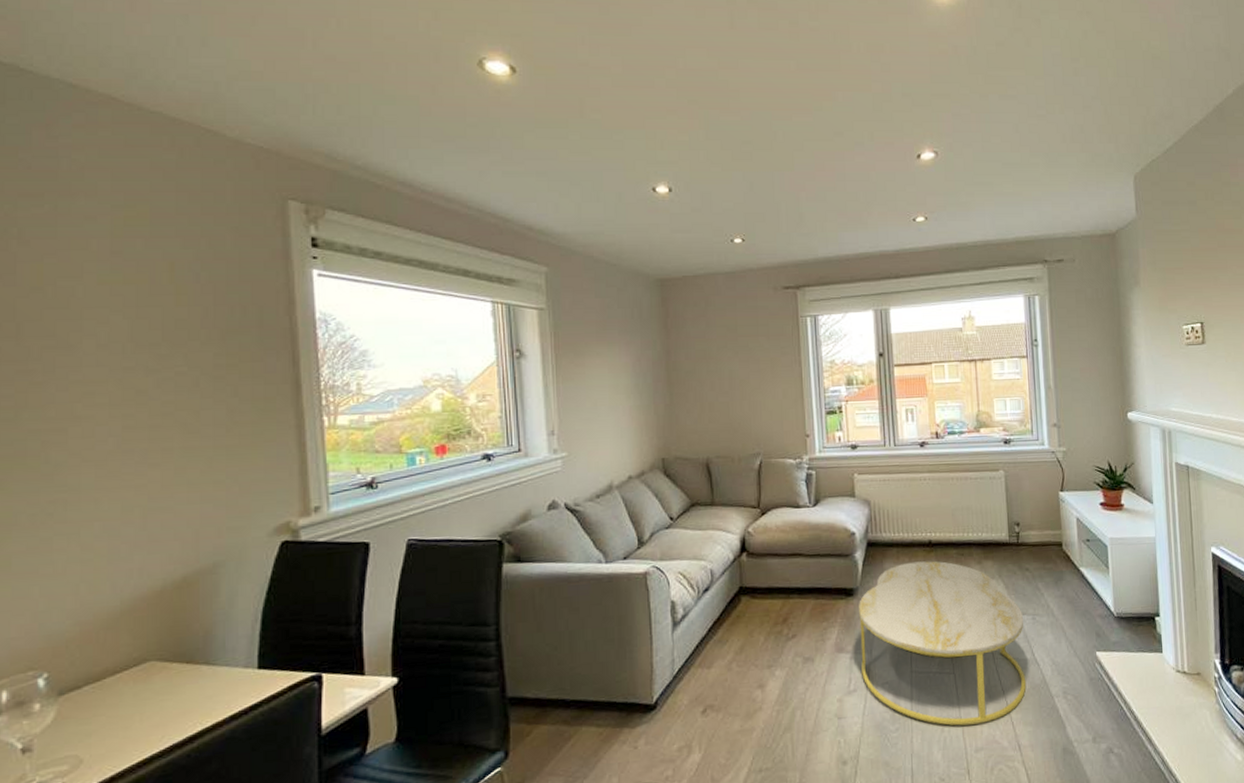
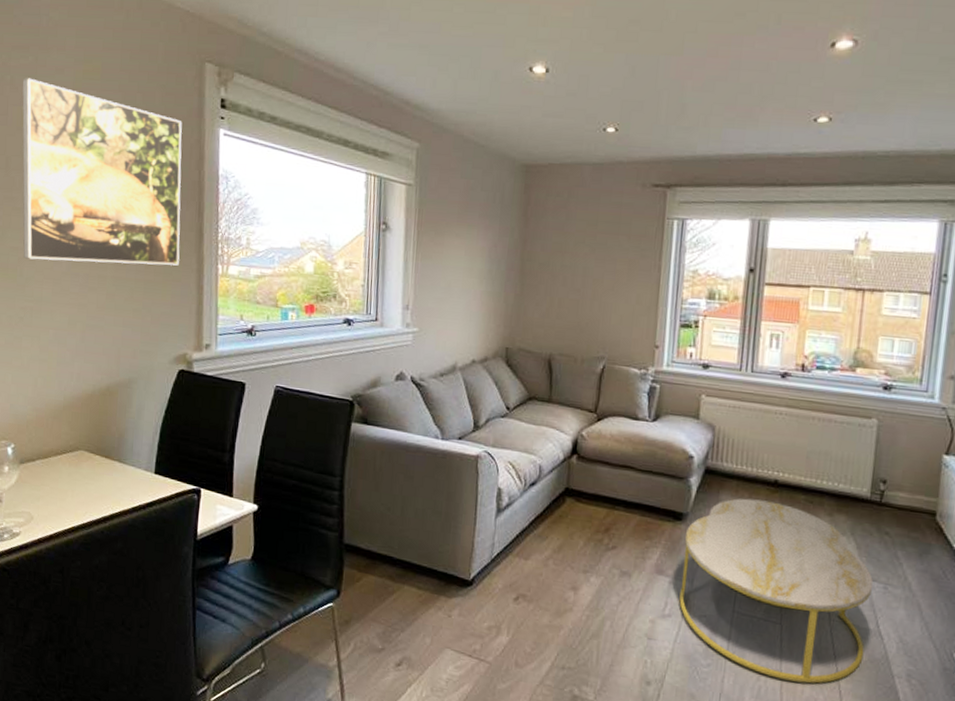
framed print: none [36,229,272,442] -> present [22,78,182,266]

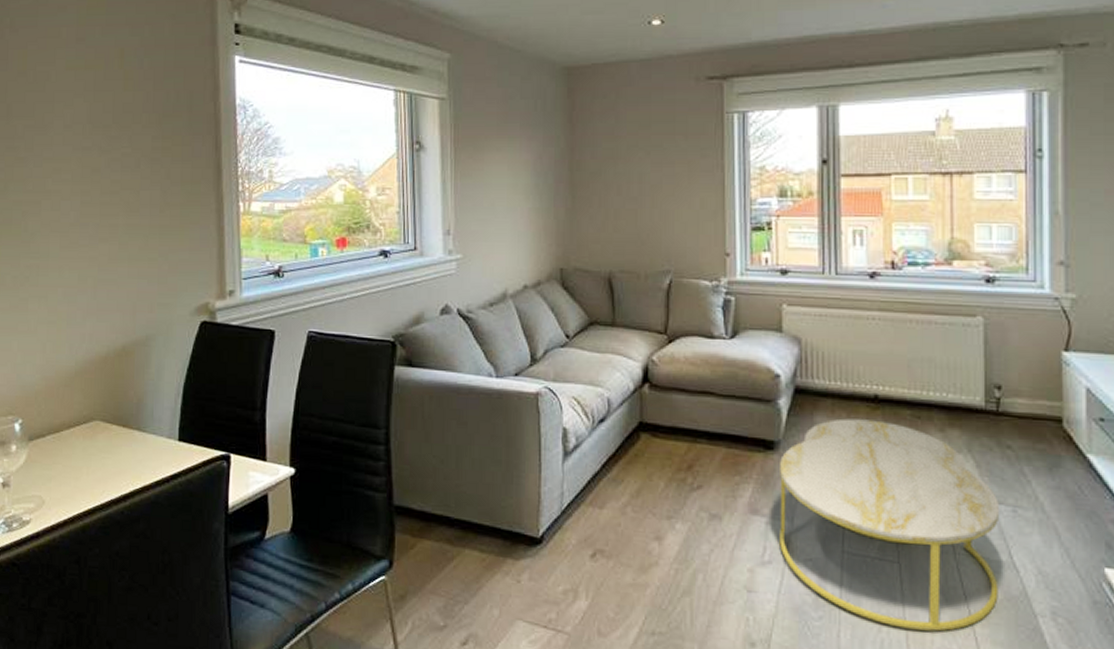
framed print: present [22,78,182,266] -> none [22,19,197,212]

